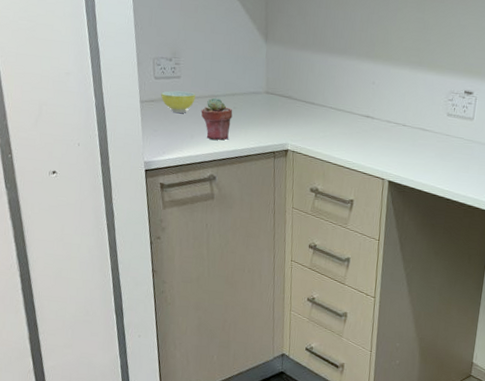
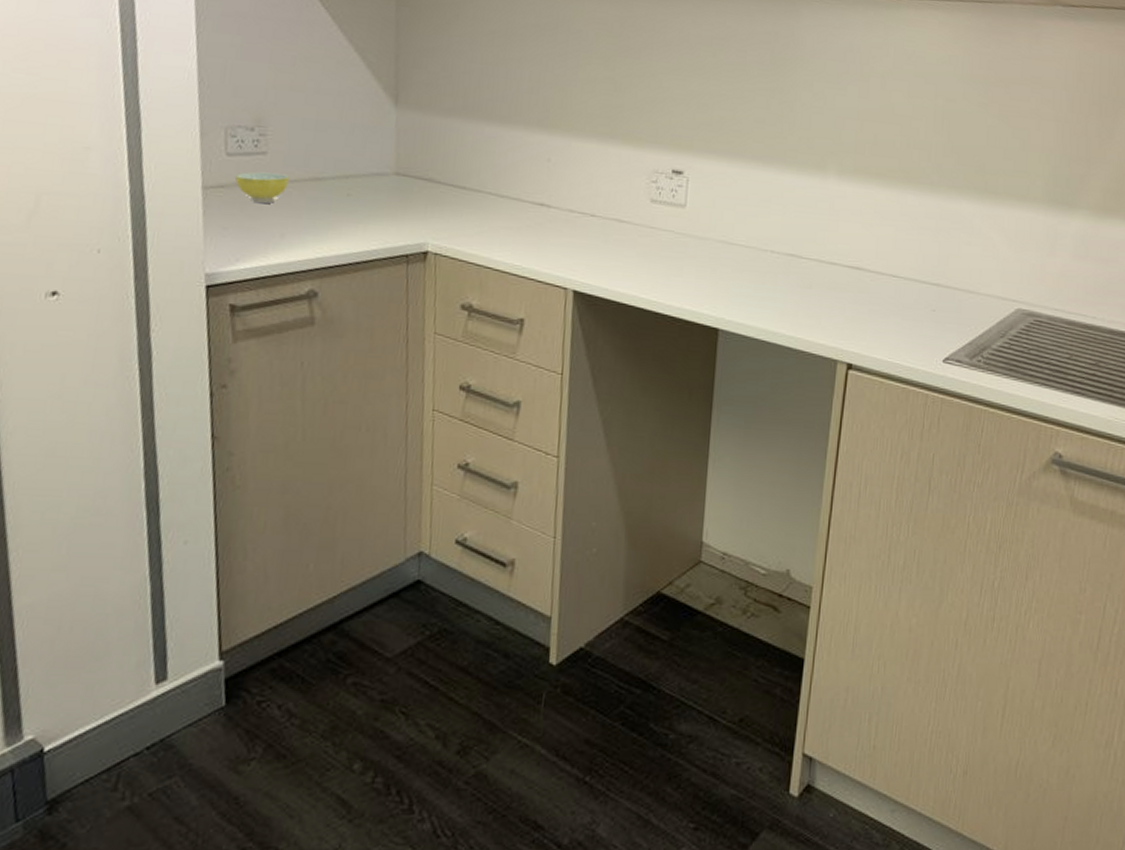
potted succulent: present [201,97,233,140] -> none [296,181,346,241]

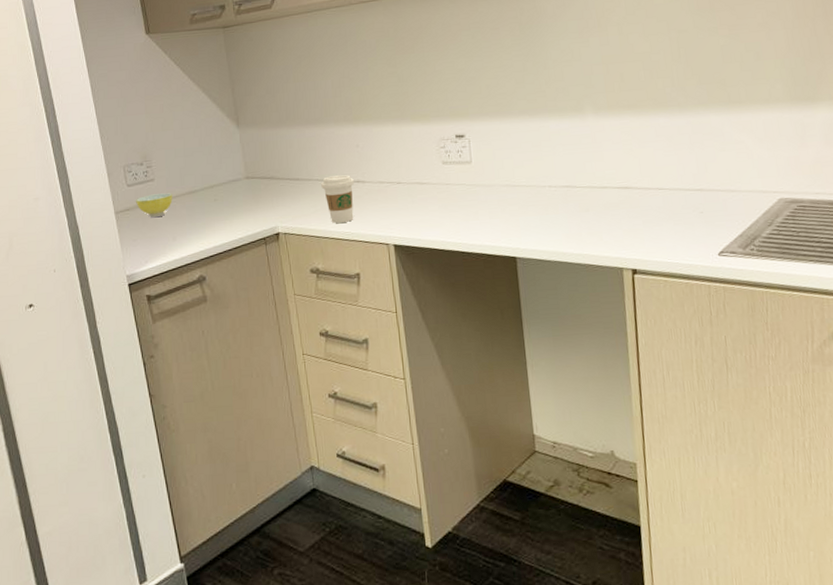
coffee cup: none [493,191,537,253] -> present [321,175,354,223]

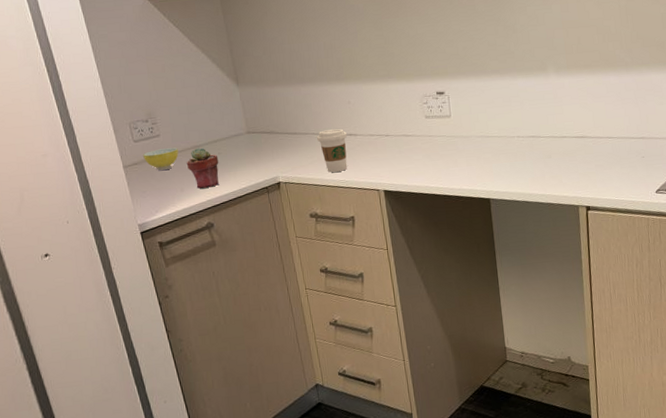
potted succulent: none [180,193,215,238] -> present [186,147,220,189]

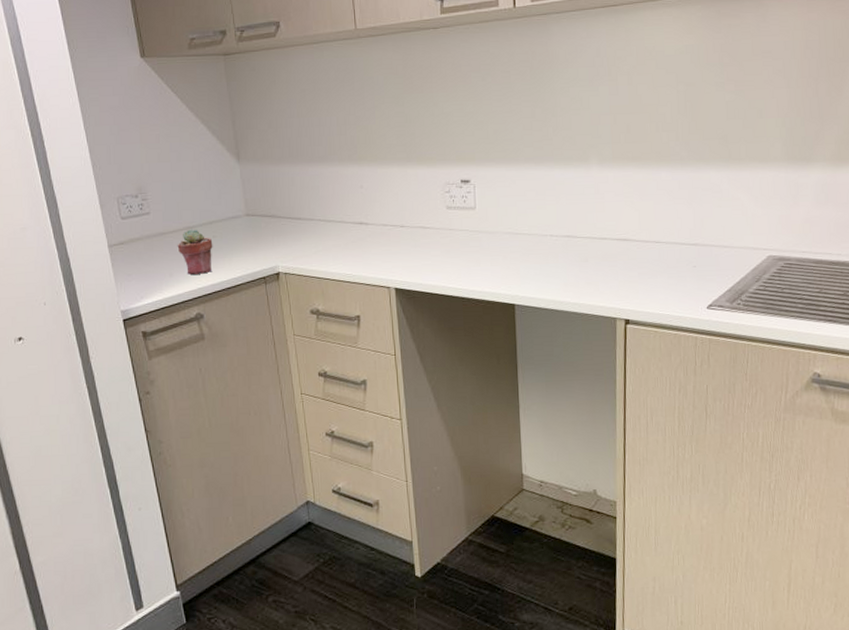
bowl: present [143,147,179,171] -> none [131,227,169,253]
coffee cup: present [317,129,348,173] -> none [323,216,357,265]

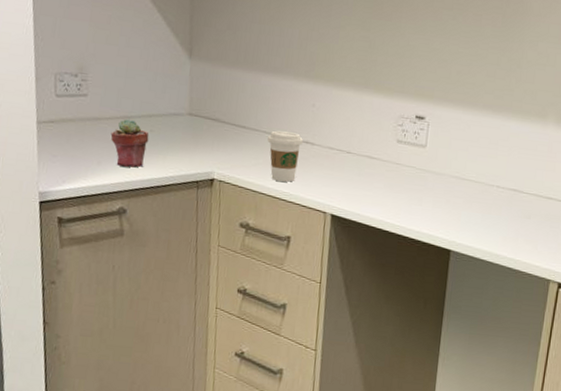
coffee cup: none [323,216,357,265] -> present [267,130,303,182]

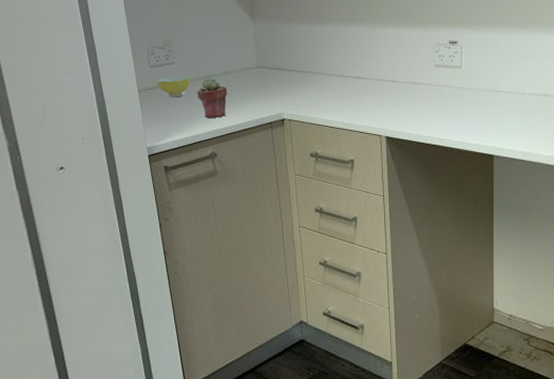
bowl: none [63,110,105,137] -> present [157,76,190,98]
coffee cup: present [267,130,303,182] -> none [325,71,354,114]

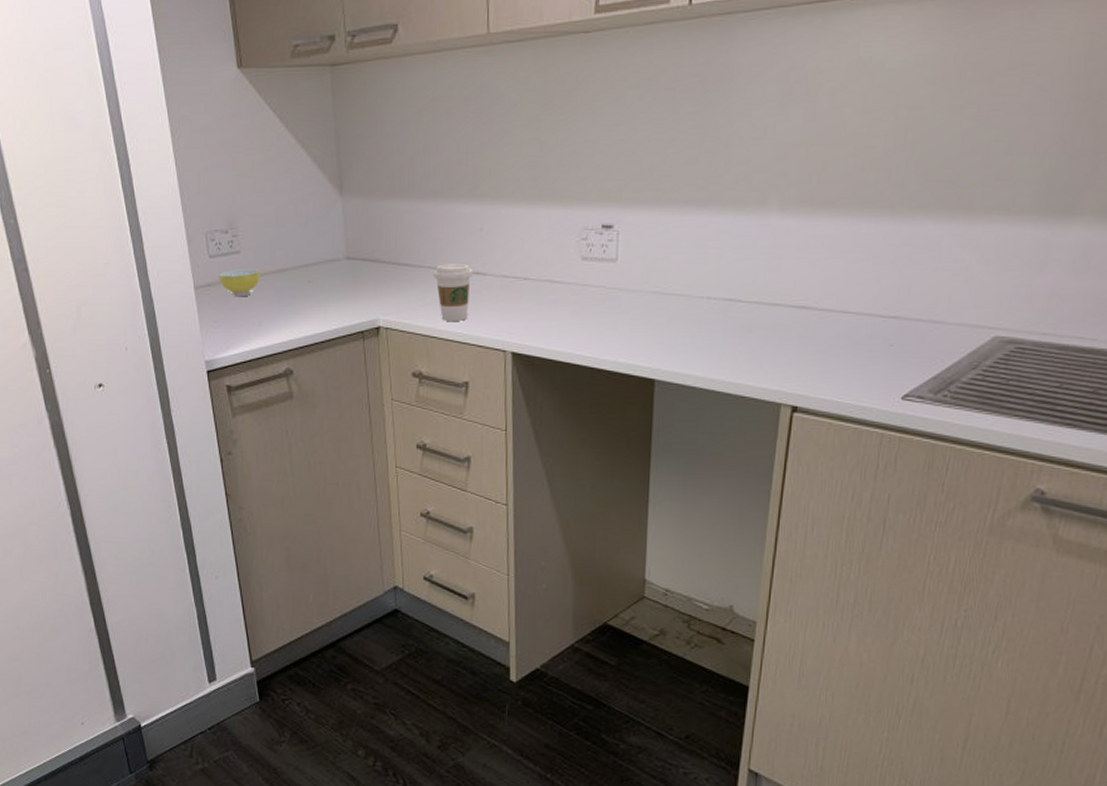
potted succulent: present [197,78,228,118] -> none [268,272,308,324]
coffee cup: none [325,71,354,114] -> present [433,264,473,321]

